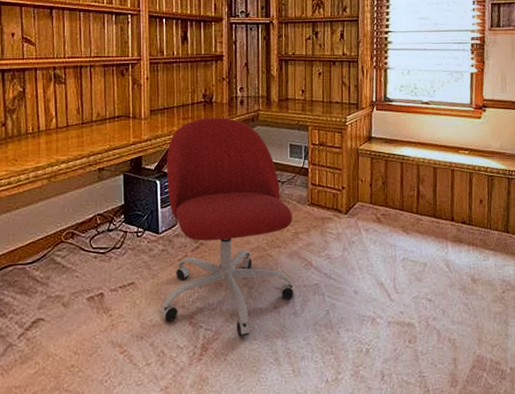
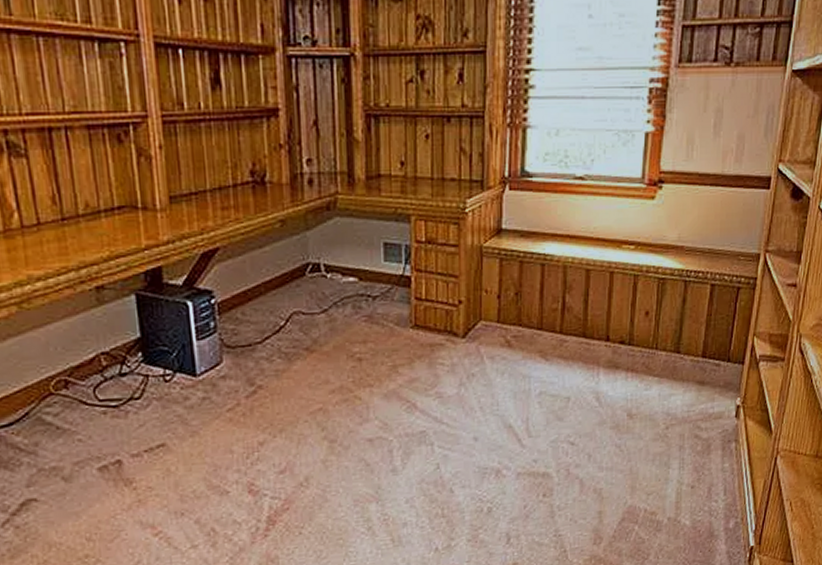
office chair: present [160,117,295,336] -> none [200,205,394,504]

